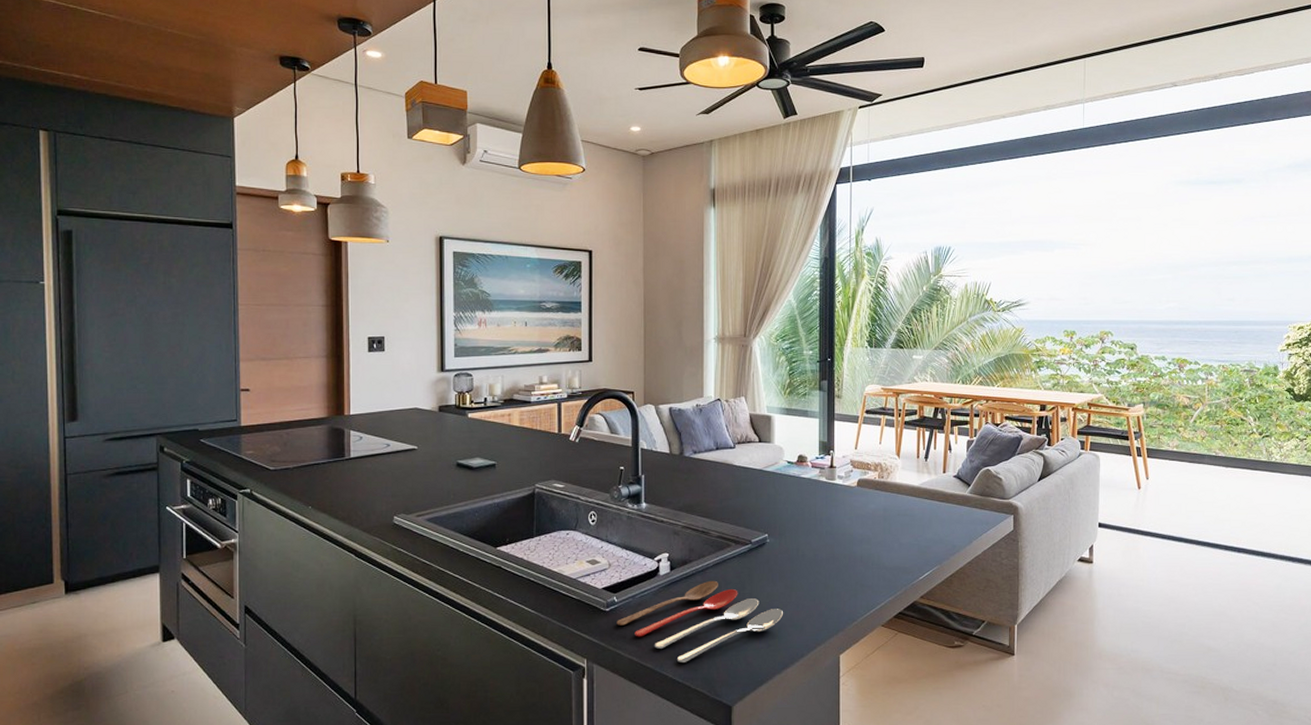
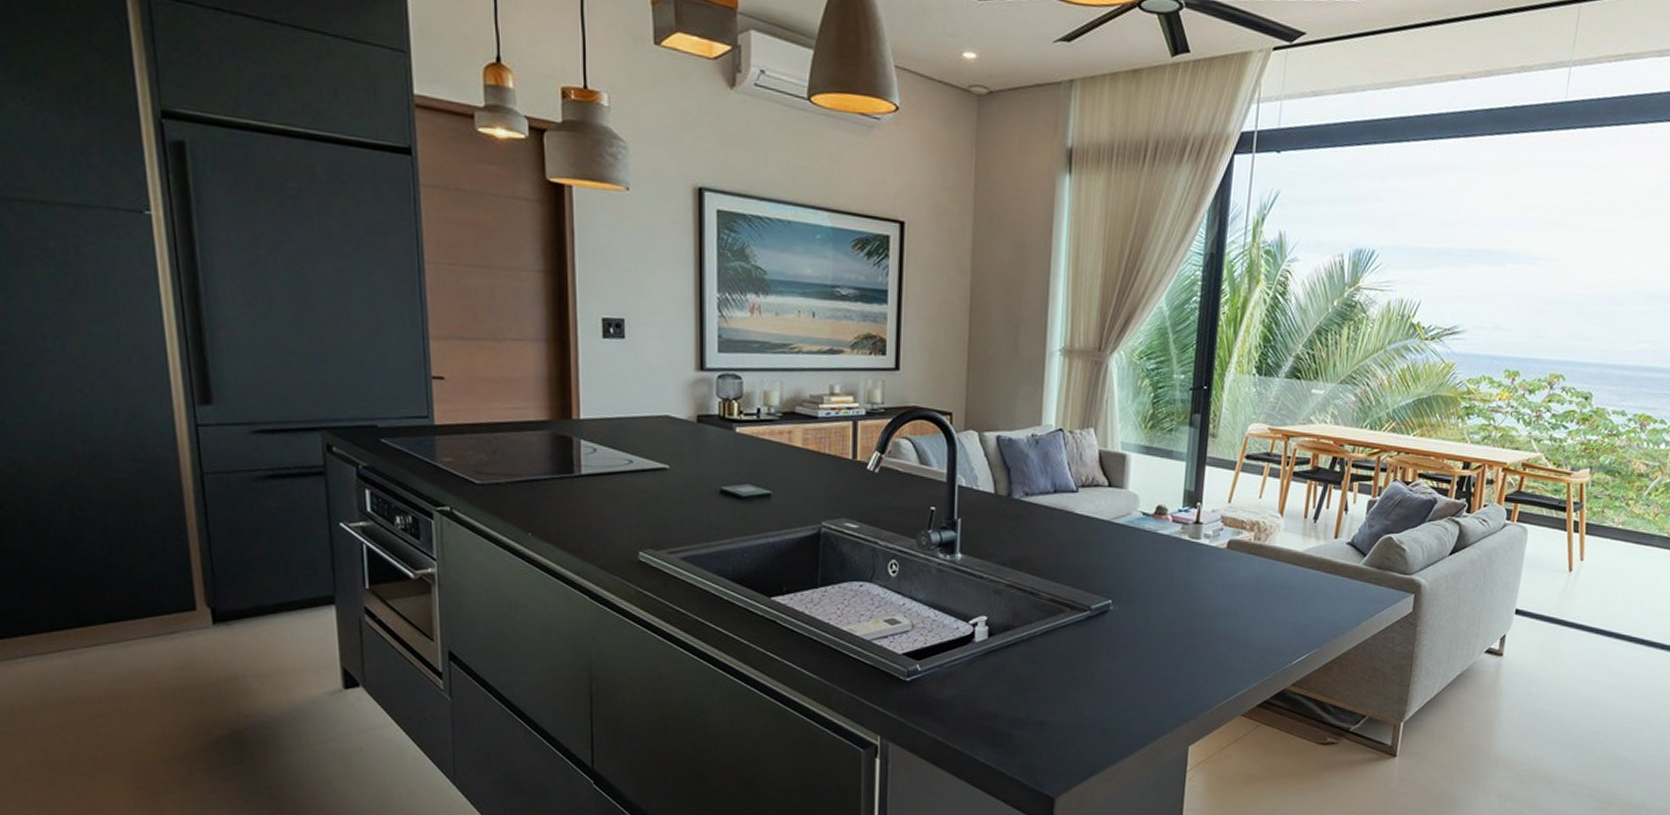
cooking utensil: present [617,580,783,664] -> none [919,651,1124,747]

